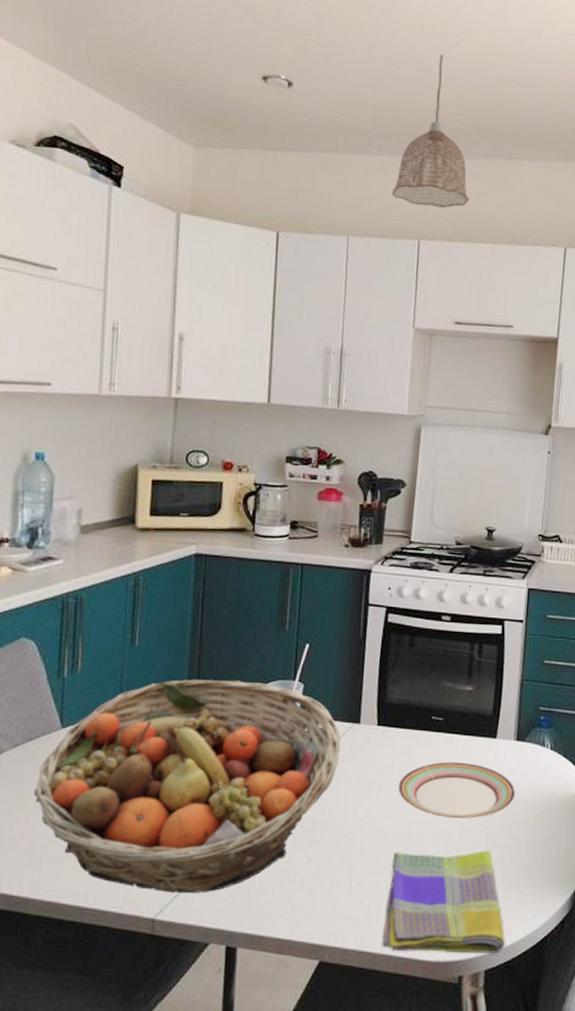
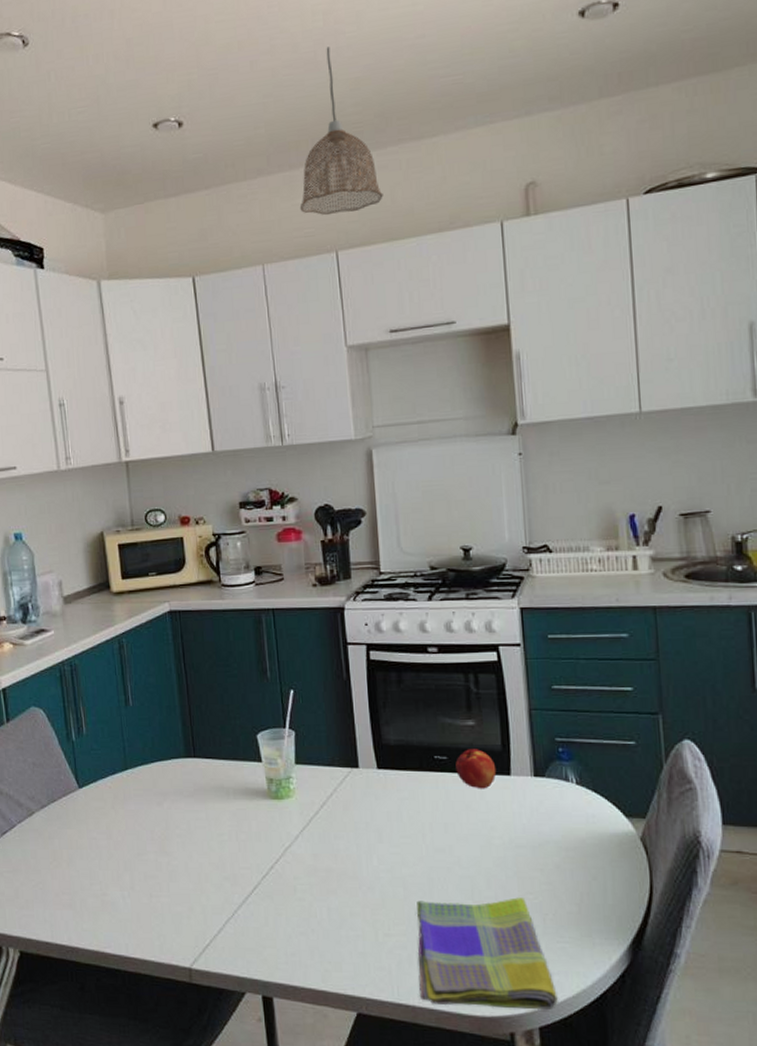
fruit basket: present [33,679,341,894] -> none [65,732,344,944]
plate: present [398,761,516,819] -> none [410,803,544,865]
peach: none [449,712,485,750] -> present [455,749,497,789]

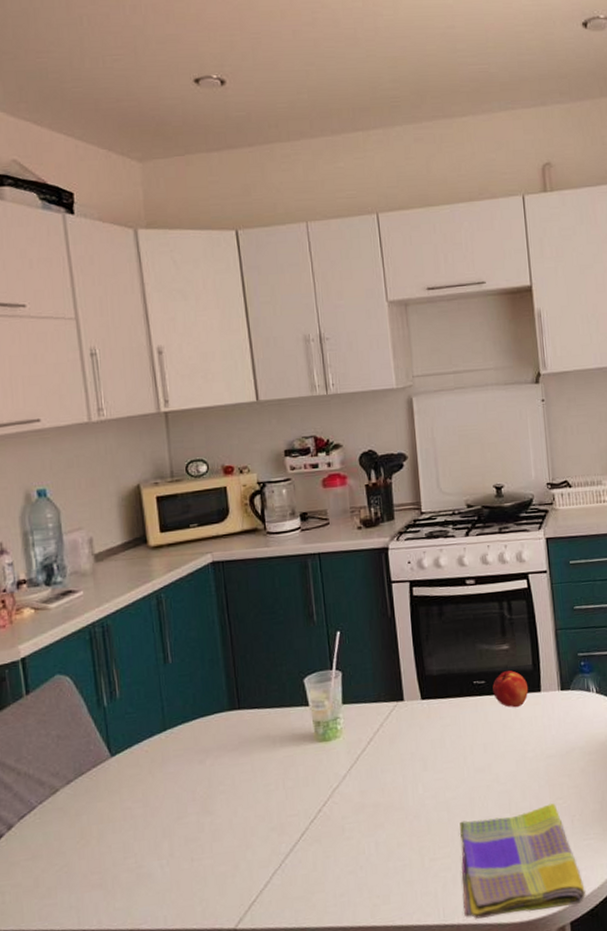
pendant lamp: present [299,46,383,216] -> none [342,26,420,180]

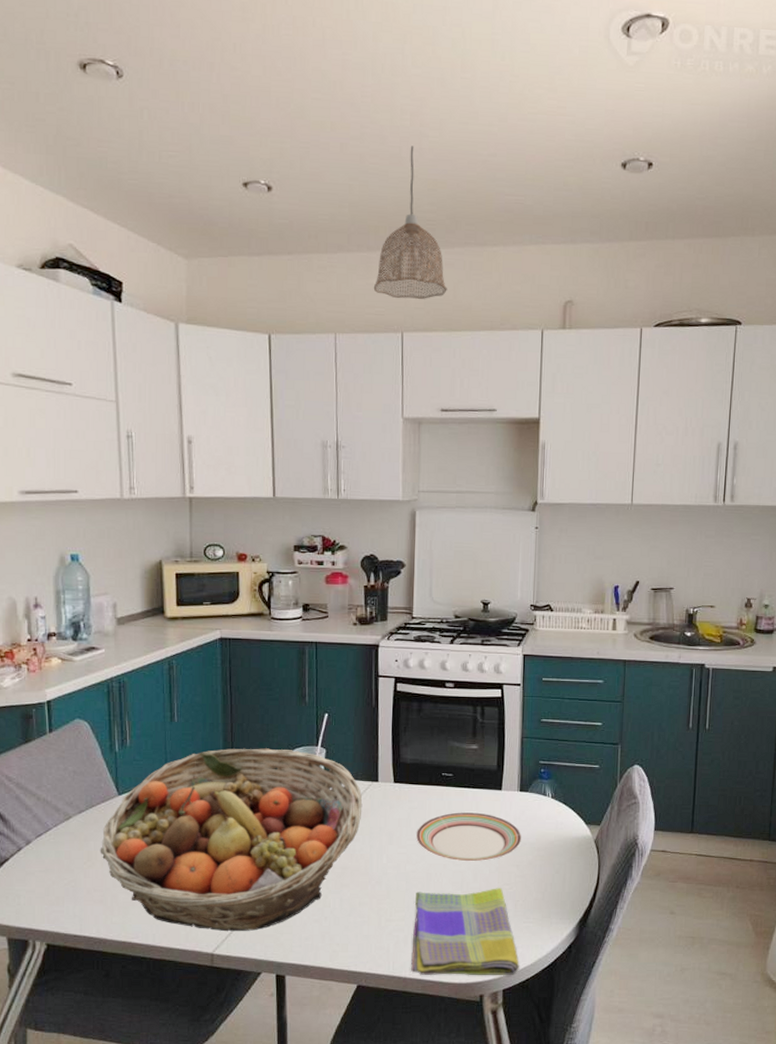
fruit basket: none [94,677,390,901] -> present [100,748,363,932]
pendant lamp: none [342,26,420,180] -> present [373,146,447,299]
plate: none [453,720,570,779] -> present [416,812,522,862]
peach: present [492,670,529,708] -> none [459,768,491,801]

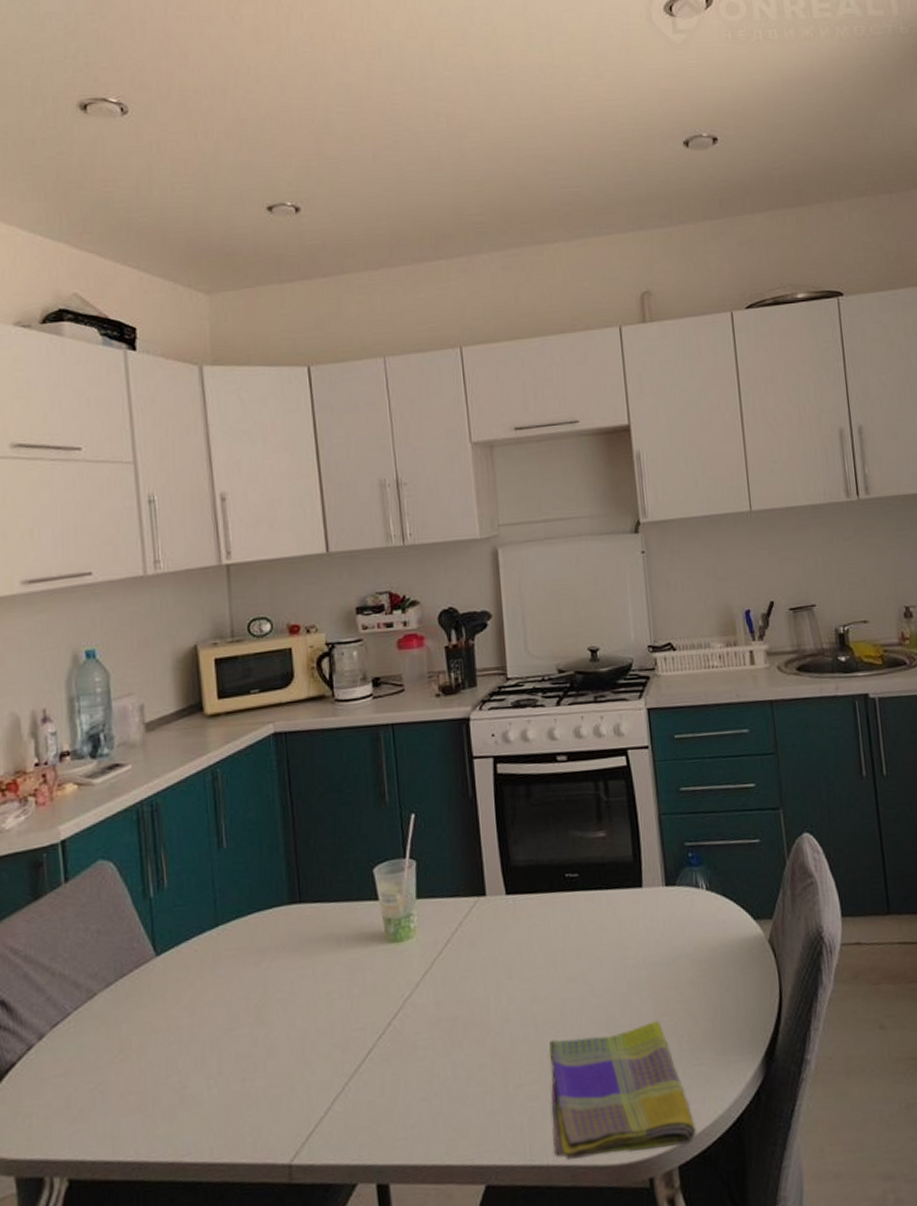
fruit basket: present [100,748,363,932] -> none [135,867,470,1131]
pendant lamp: present [373,146,447,299] -> none [423,148,507,311]
plate: present [416,812,522,862] -> none [541,921,677,991]

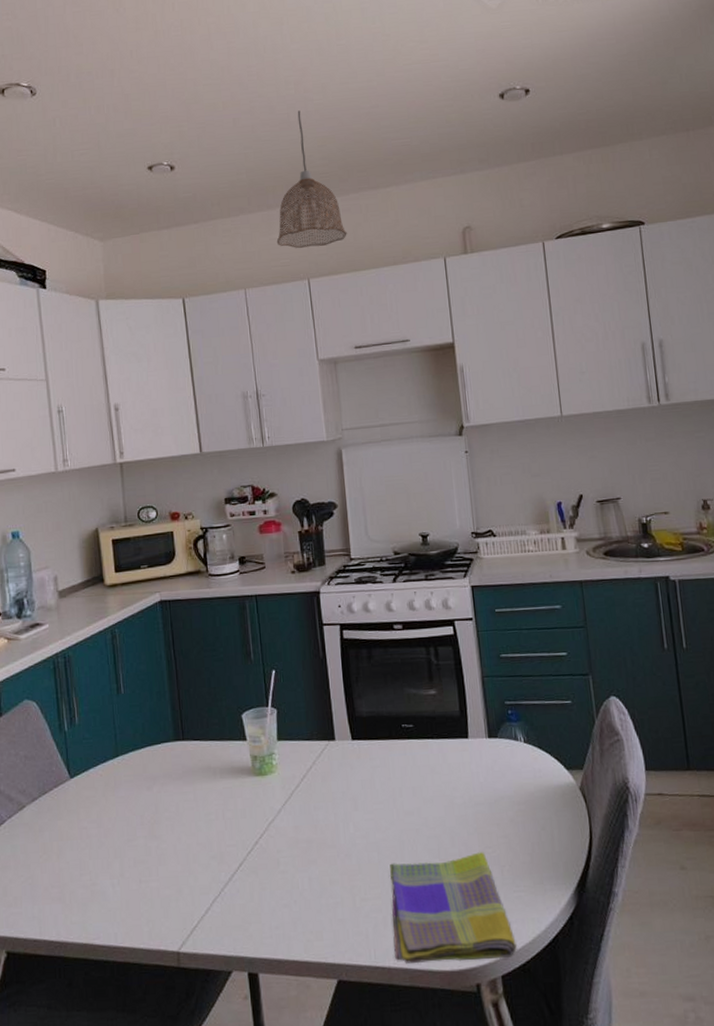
pendant lamp: none [423,148,507,311] -> present [276,110,347,249]

